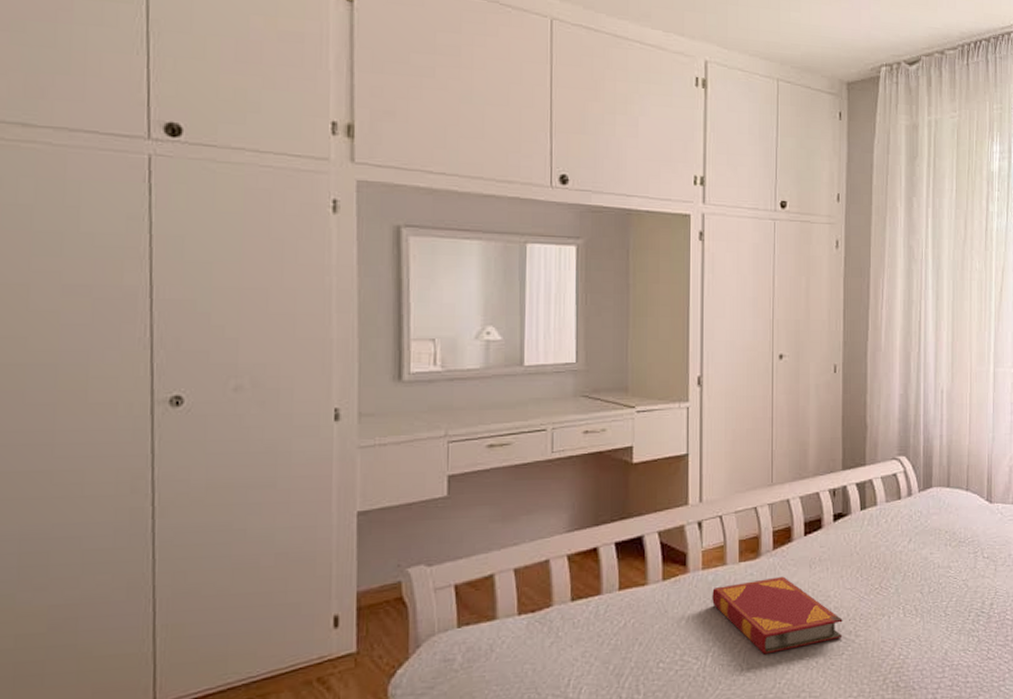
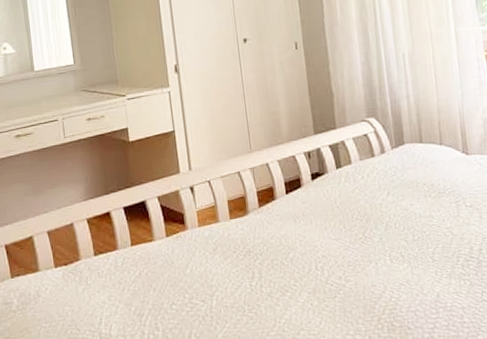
hardback book: present [712,576,843,655] -> none [210,230,333,298]

